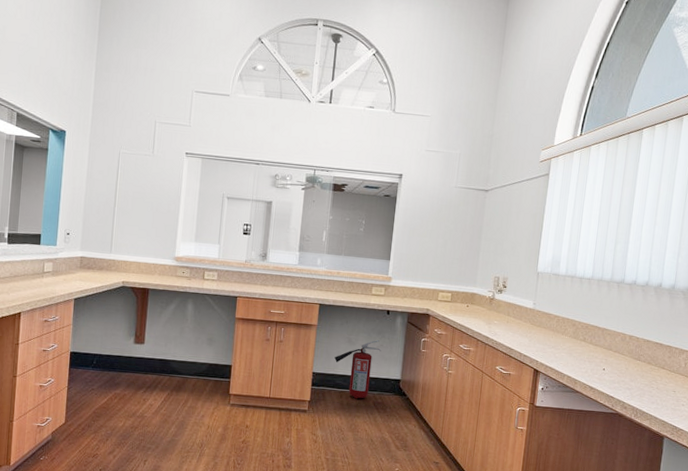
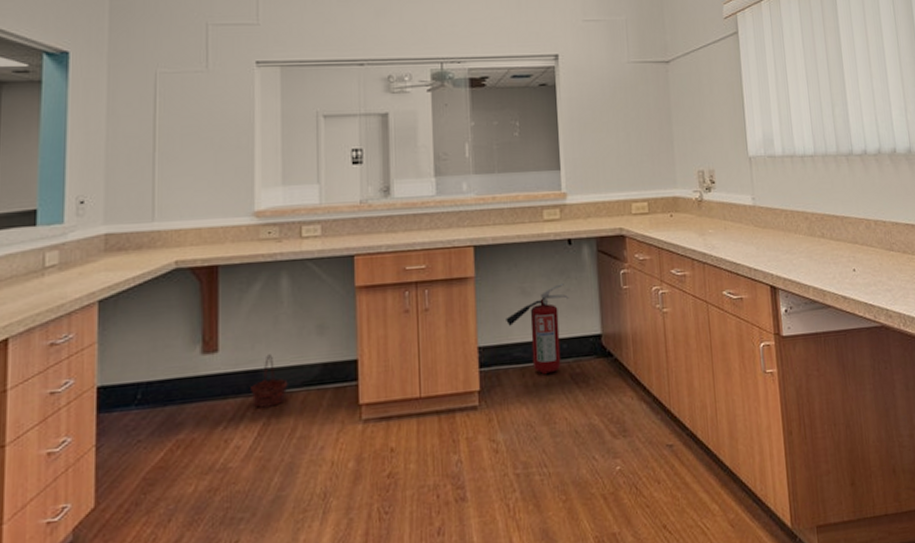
basket: none [162,351,186,385] -> present [251,354,288,408]

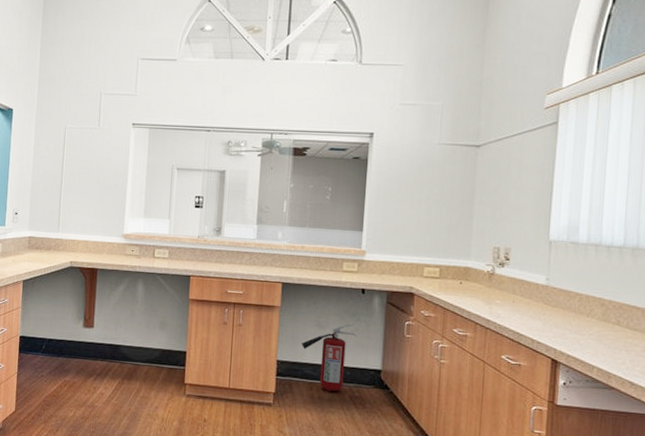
basket: present [251,354,288,408] -> none [112,336,138,372]

